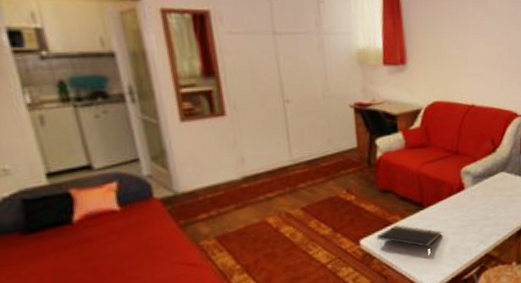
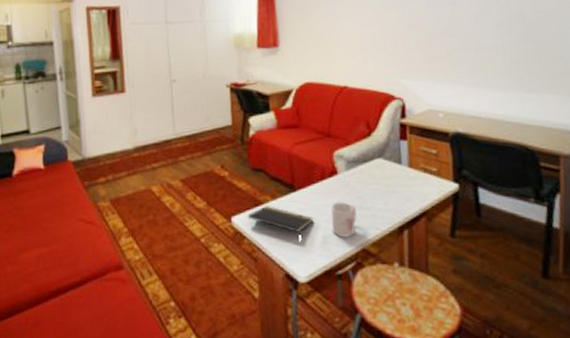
mug: none [458,214,481,247] -> present [331,202,357,238]

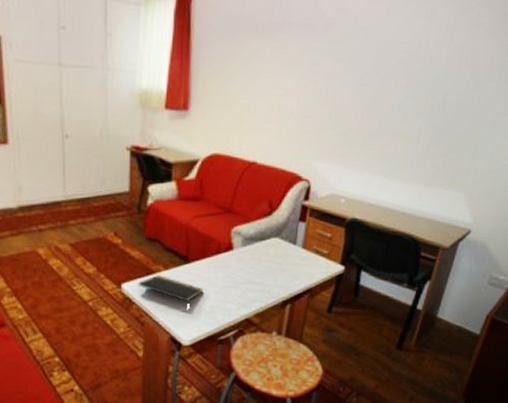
mug: present [331,202,357,238] -> none [220,276,246,308]

